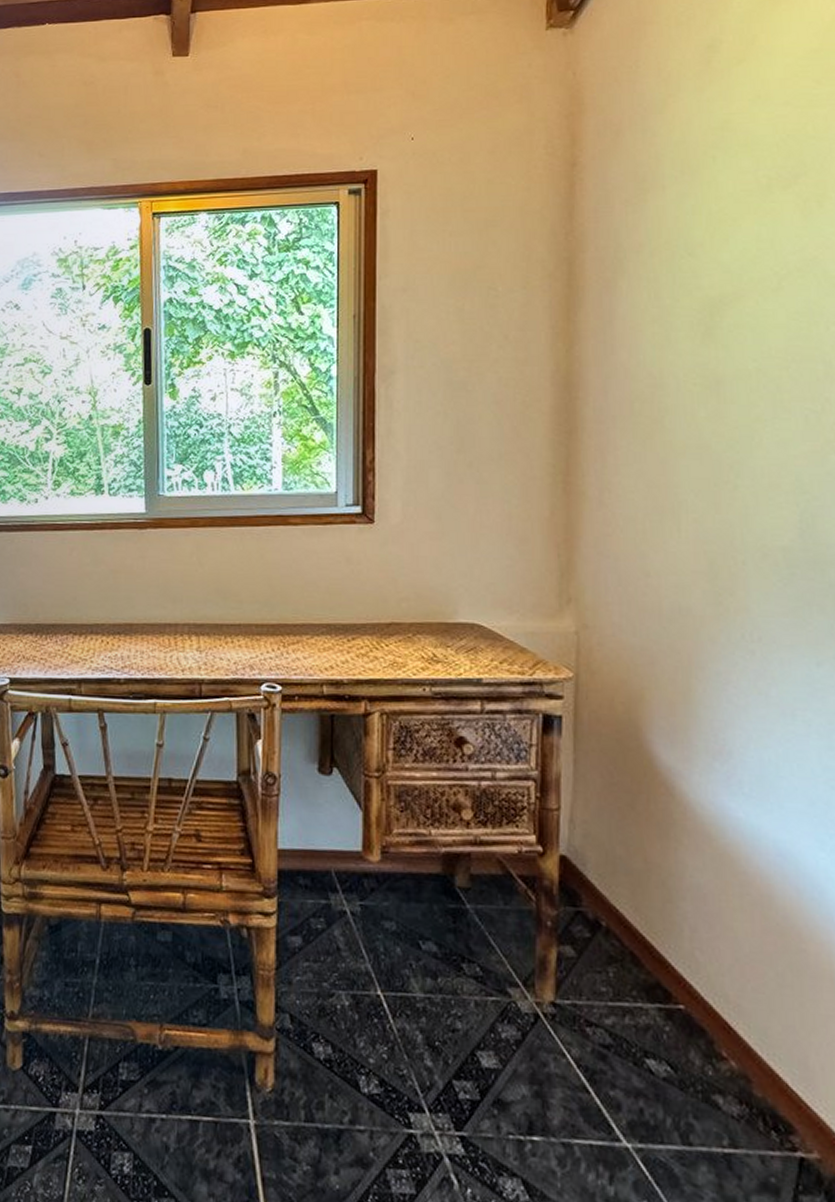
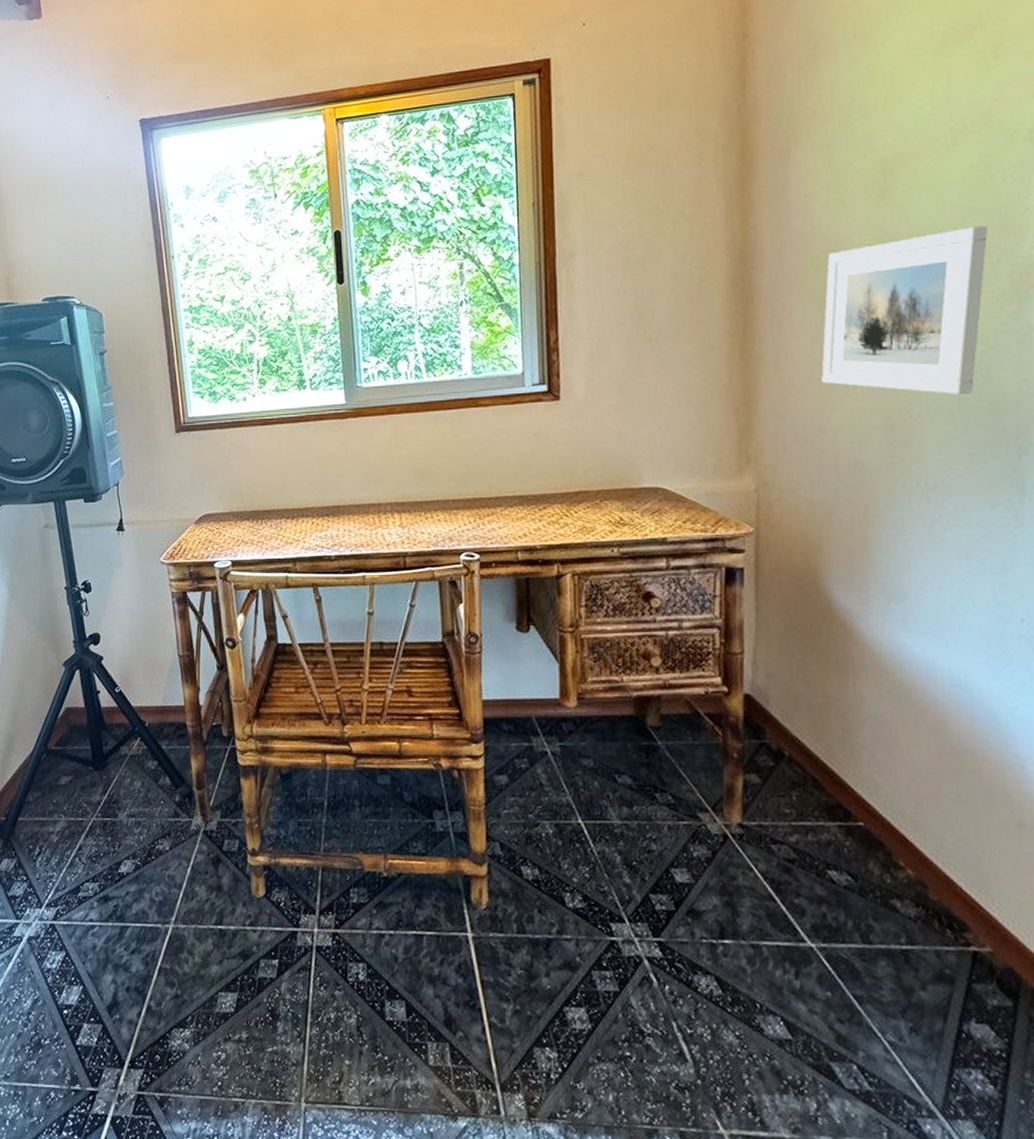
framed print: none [645,372,813,545] -> present [821,225,988,396]

